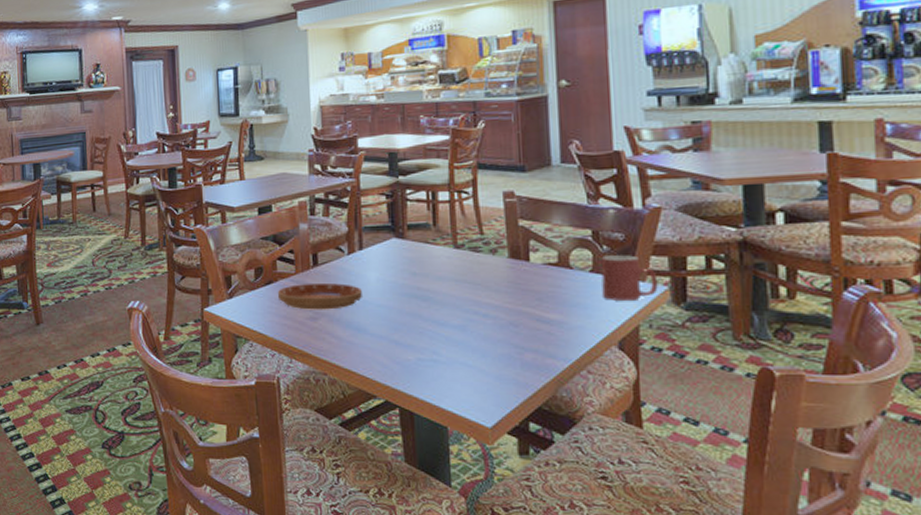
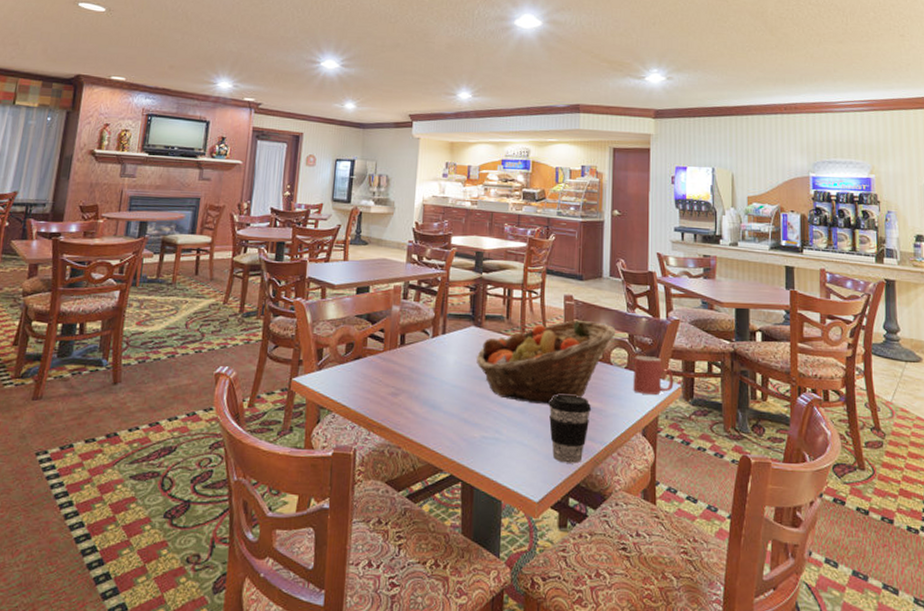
saucer: present [277,282,362,310] -> none [364,361,441,387]
fruit basket: none [402,220,575,321] -> present [476,320,616,405]
coffee cup: none [494,308,548,384] -> present [548,395,591,464]

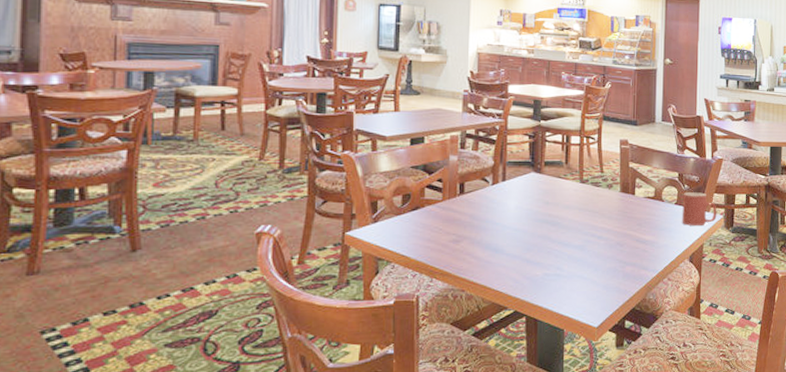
fruit basket: present [476,320,616,405] -> none [537,163,667,241]
coffee cup: present [548,395,591,464] -> none [606,231,644,291]

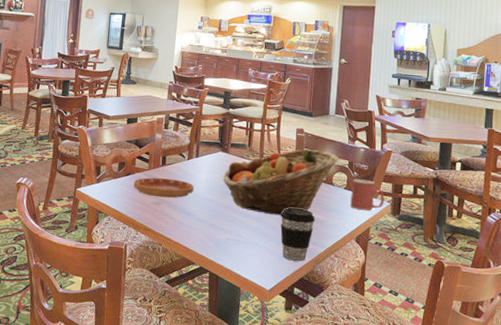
saucer: none [423,209,502,234] -> present [133,177,194,198]
fruit basket: none [537,163,667,241] -> present [223,149,338,216]
coffee cup: none [606,231,644,291] -> present [280,208,315,262]

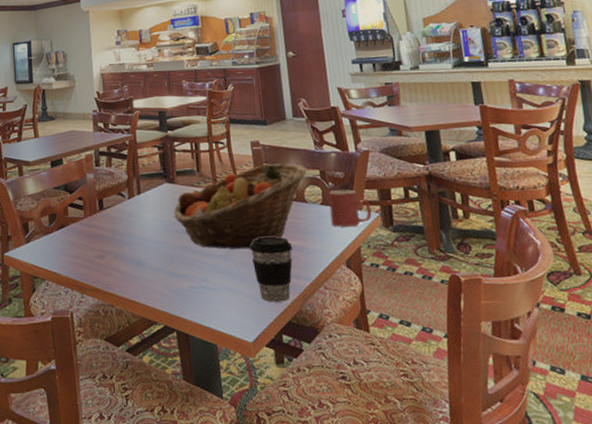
saucer: present [133,177,194,198] -> none [69,224,142,250]

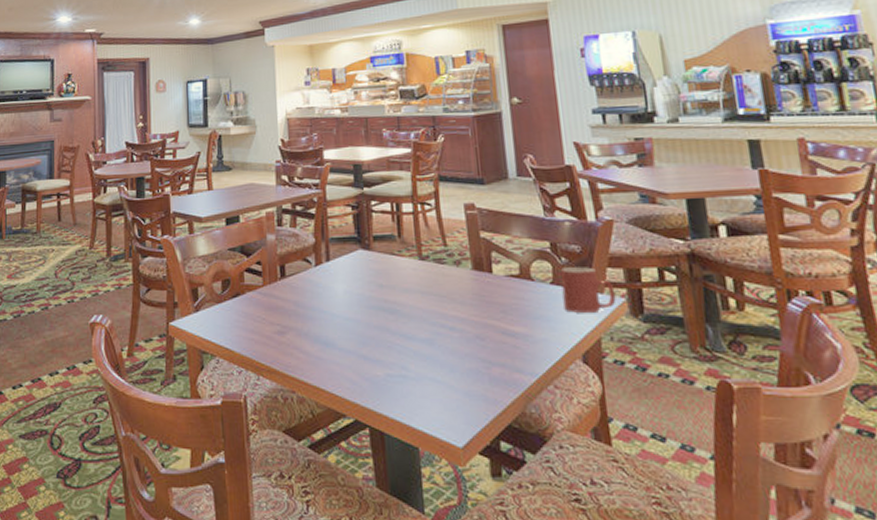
fruit basket: present [174,163,307,250] -> none [369,231,534,334]
coffee cup: present [250,237,292,303] -> none [461,320,514,400]

